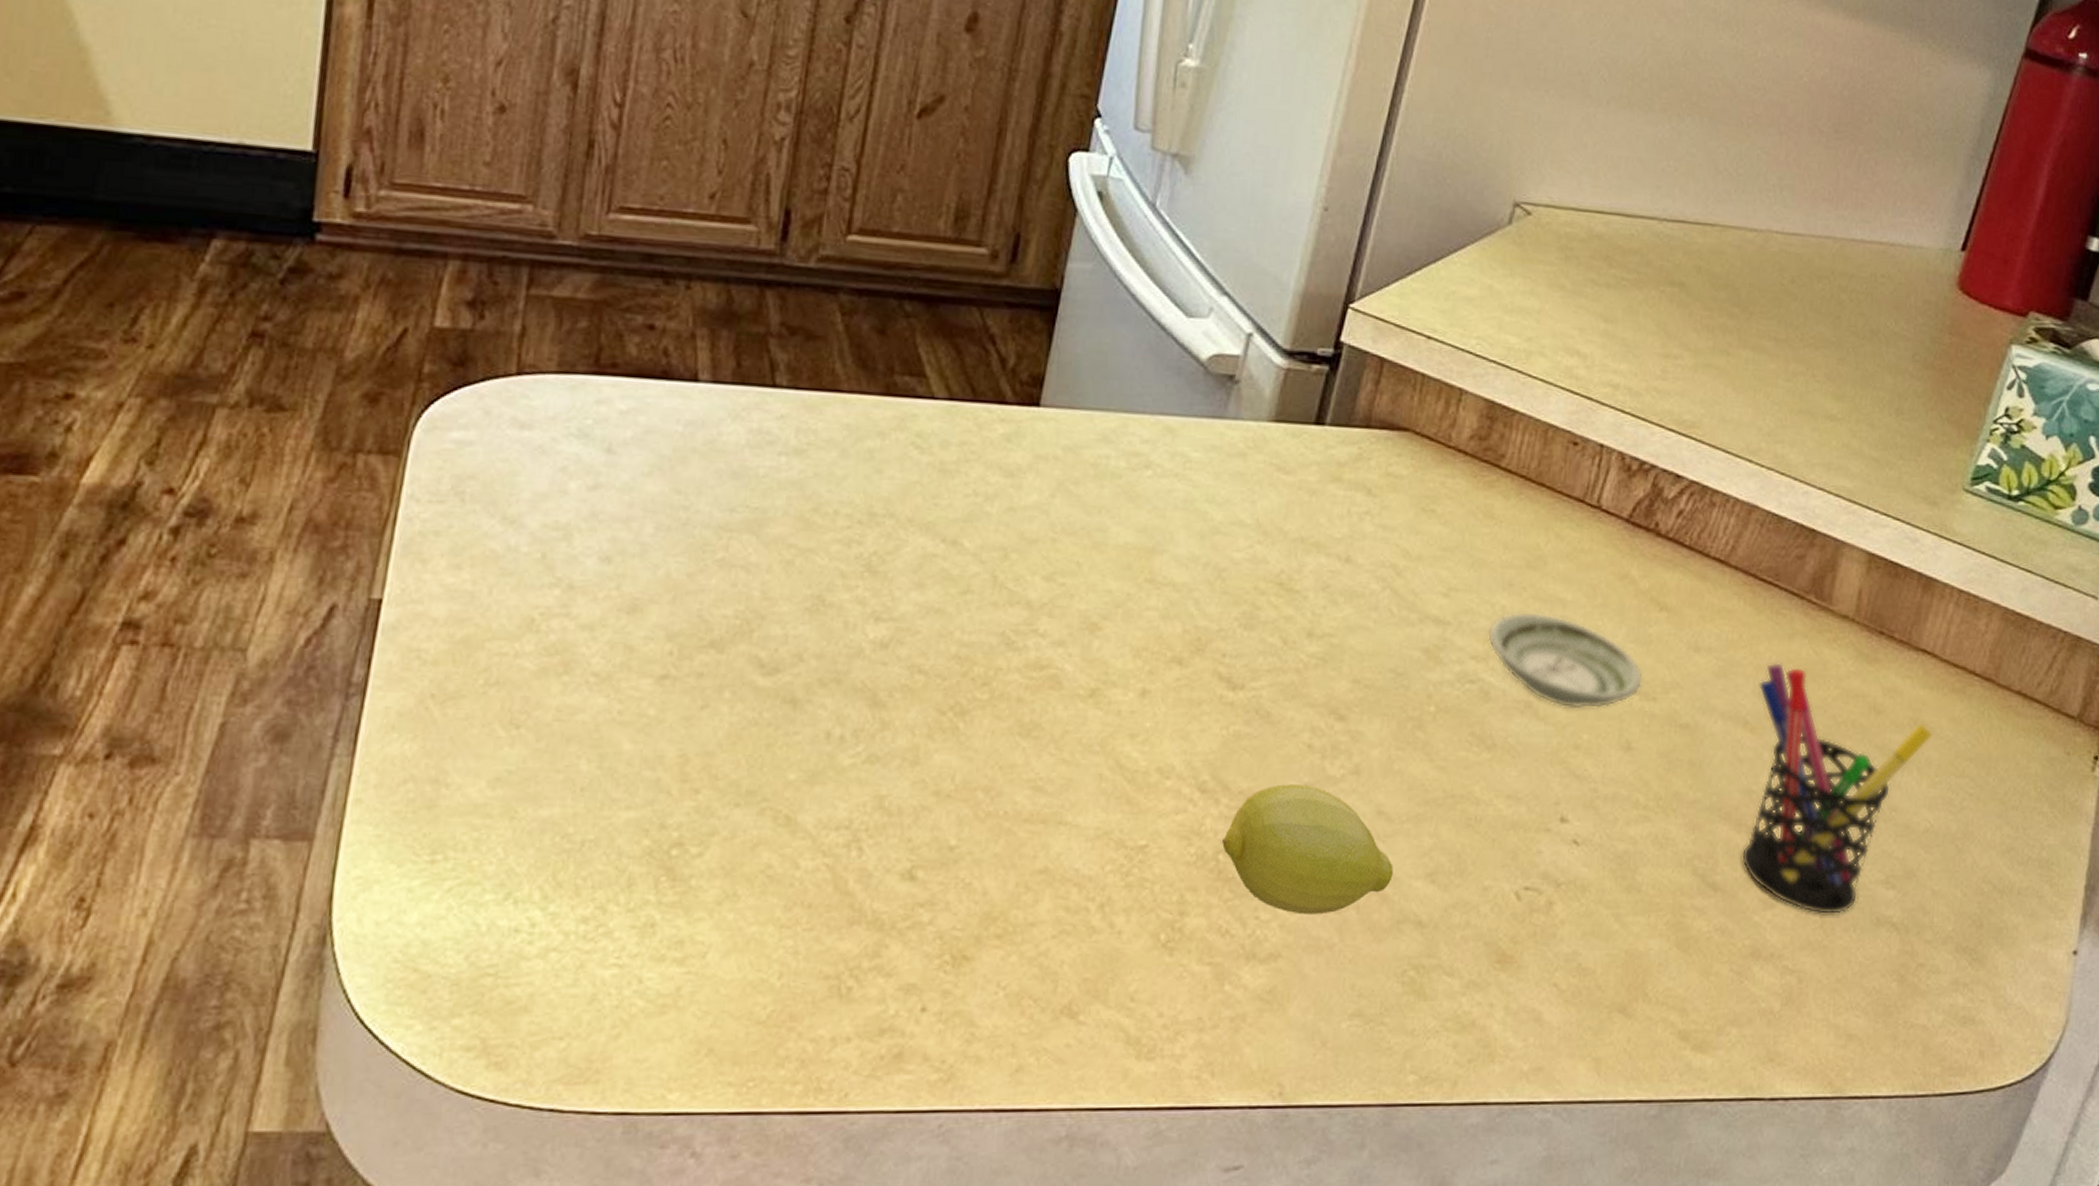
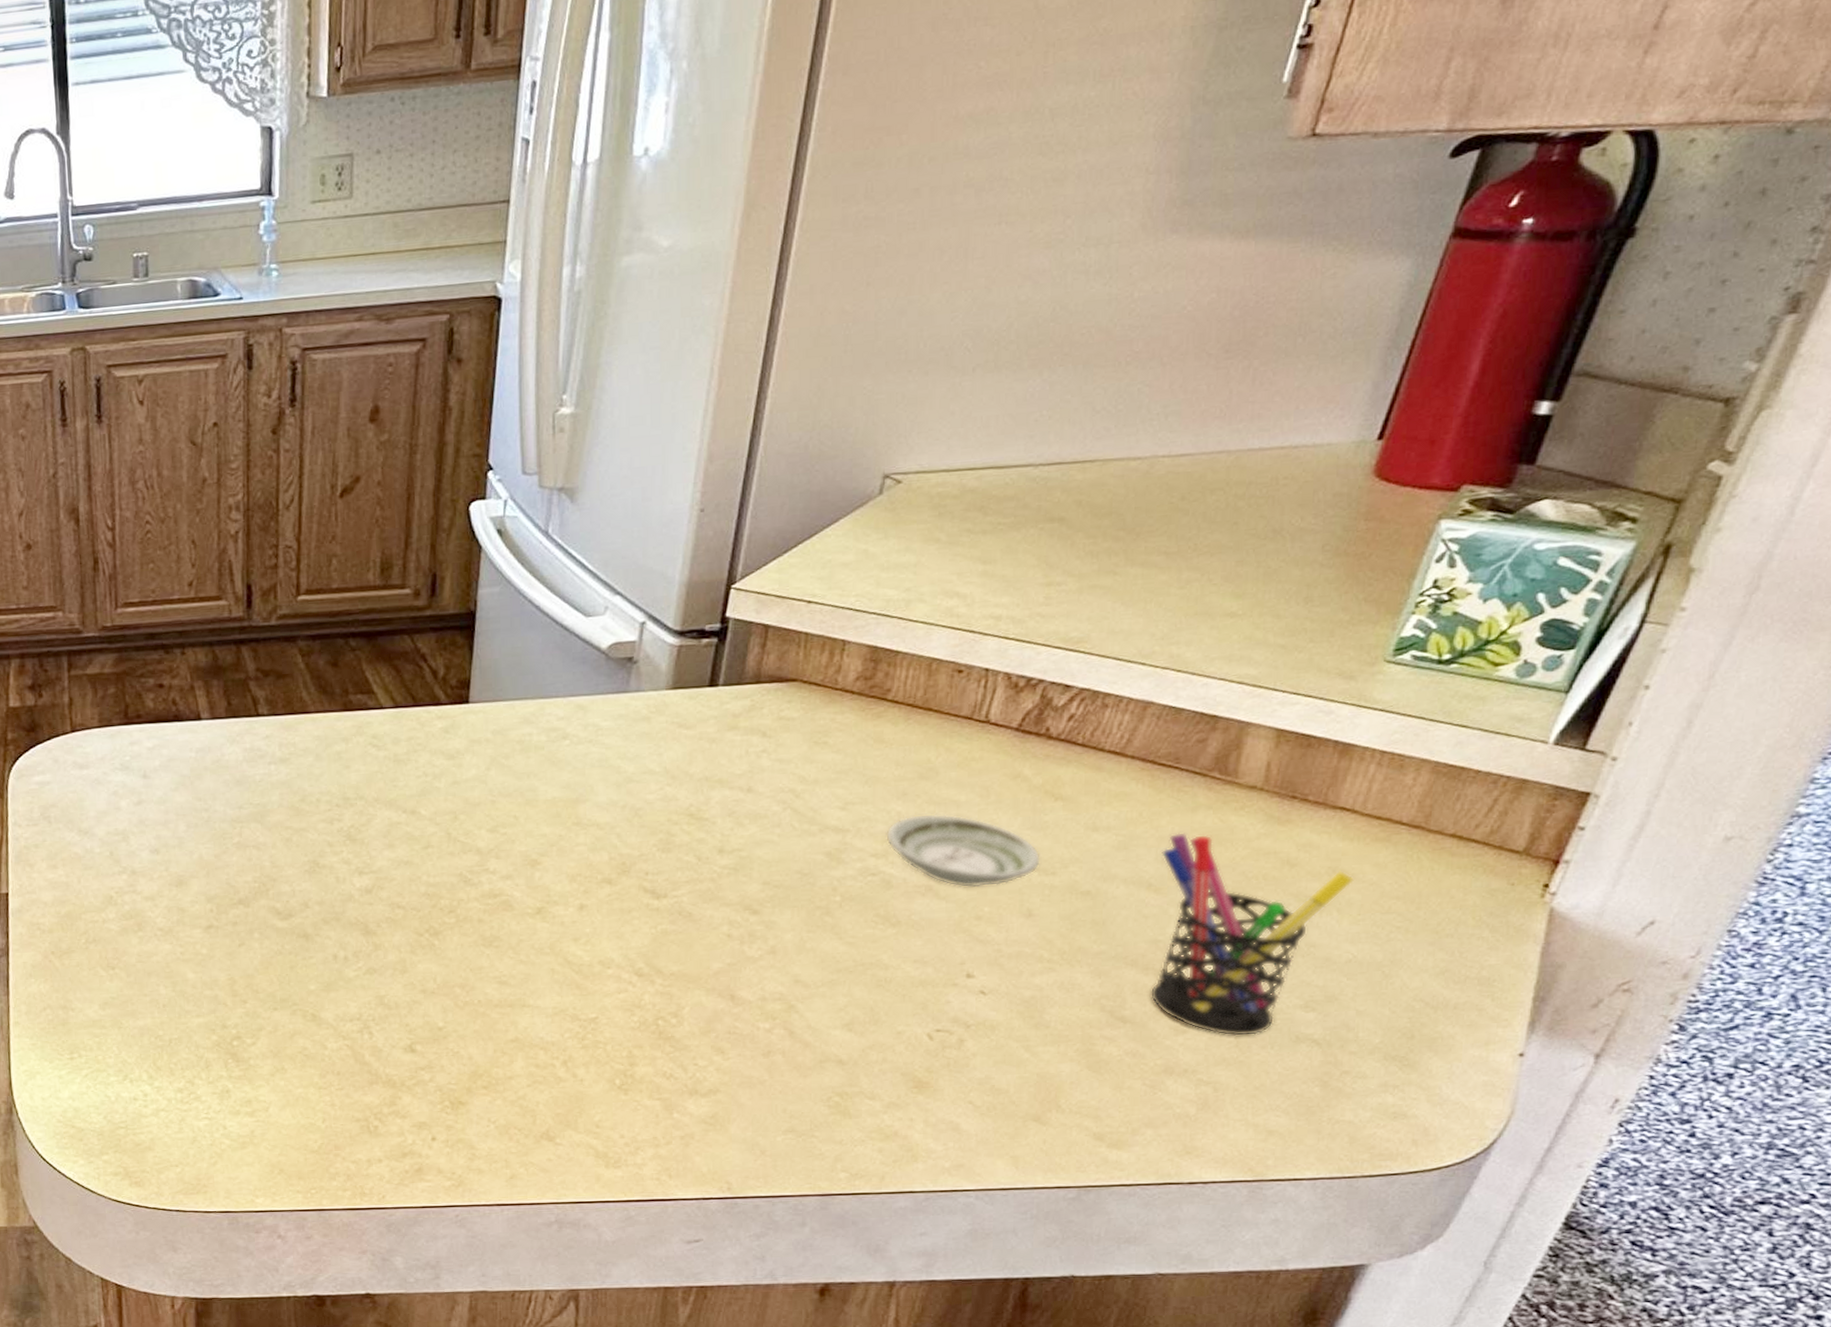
fruit: present [1221,784,1393,915] -> none [659,964,813,1061]

